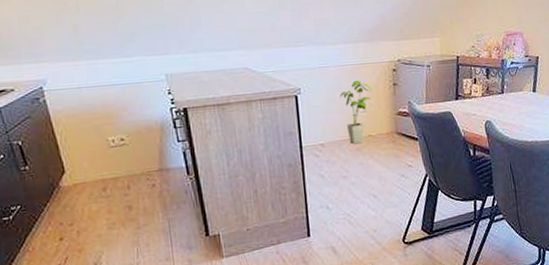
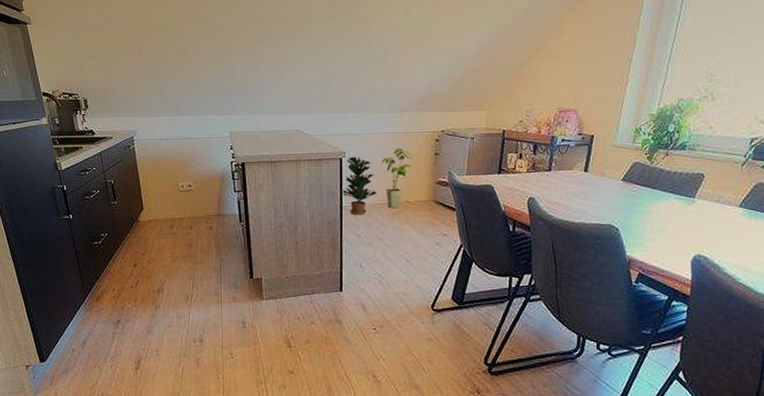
potted plant: none [299,92,337,155] -> present [341,156,377,216]

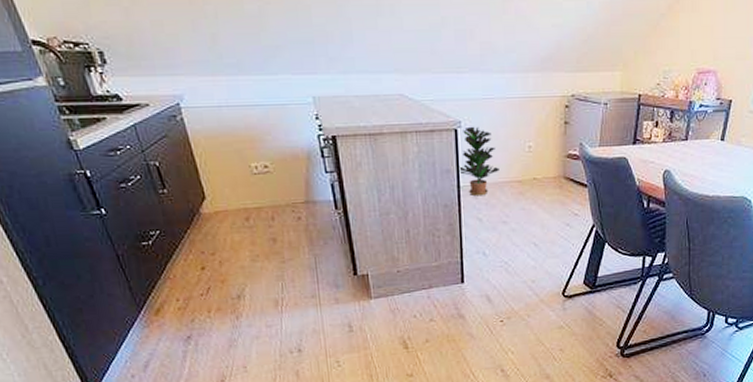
house plant: present [381,147,413,209] -> none [503,115,540,187]

